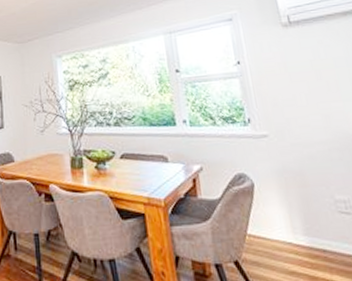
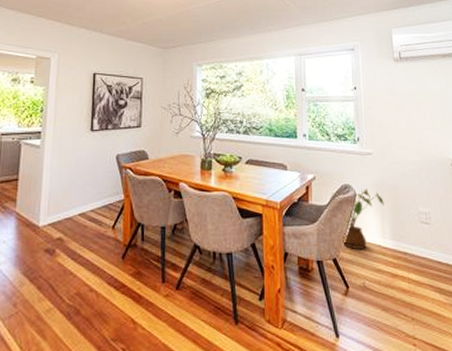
house plant: none [223,177,290,249] -> present [331,189,384,249]

